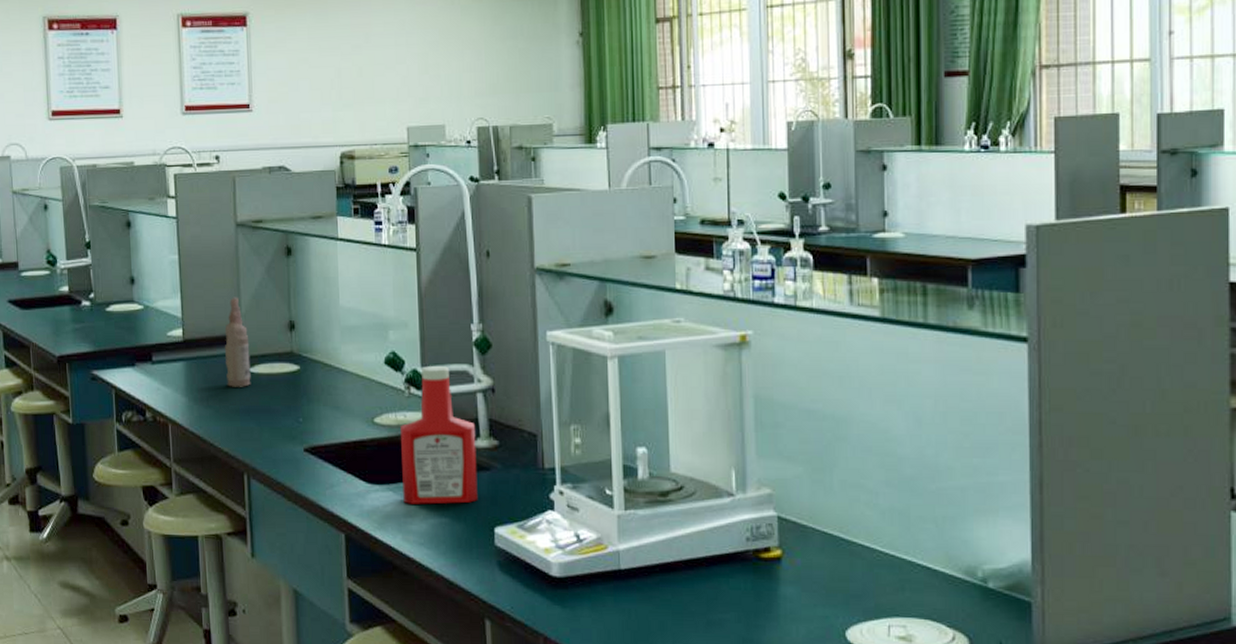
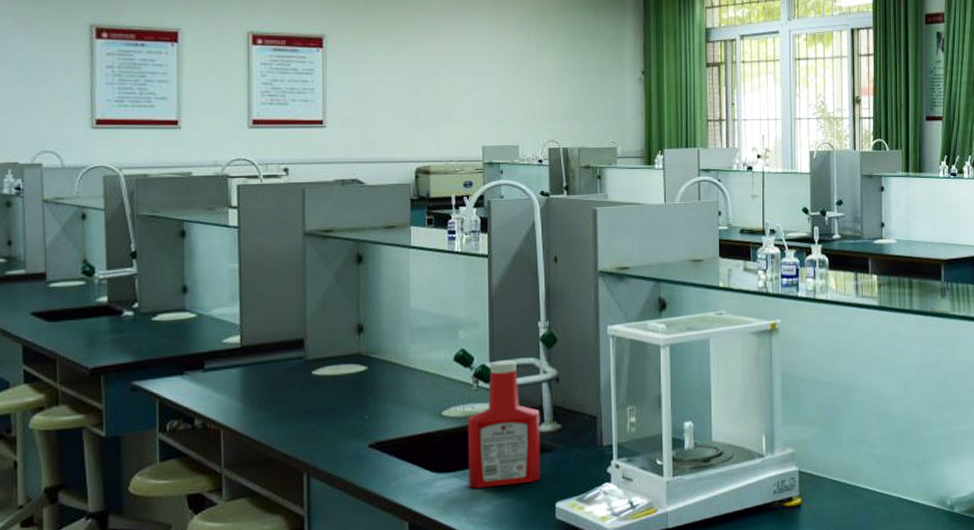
bottle: present [224,297,251,387] -> none [286,303,315,390]

